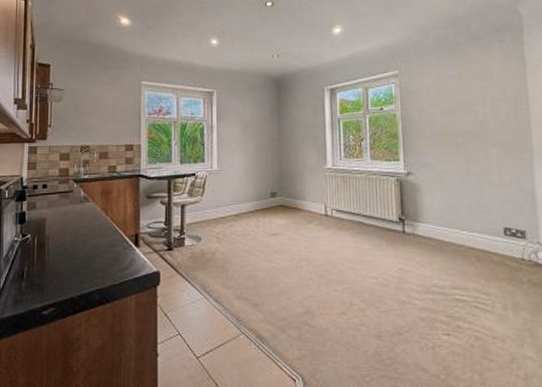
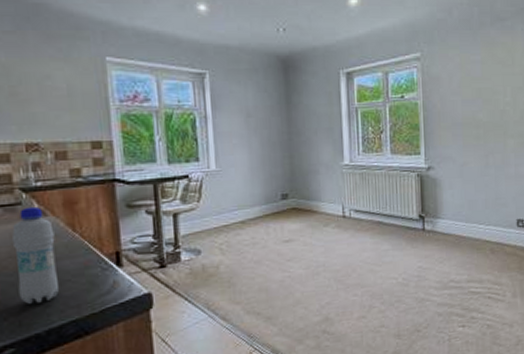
bottle: none [63,194,93,272] -> present [11,206,60,304]

